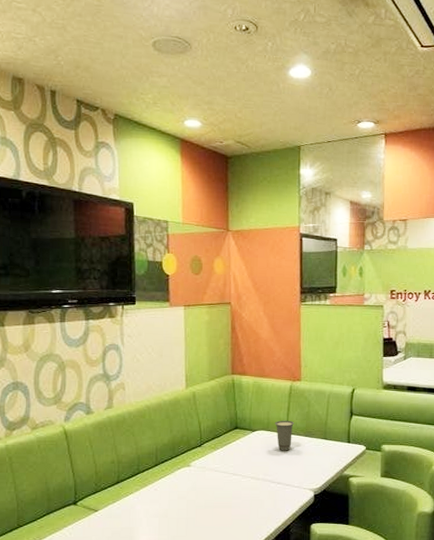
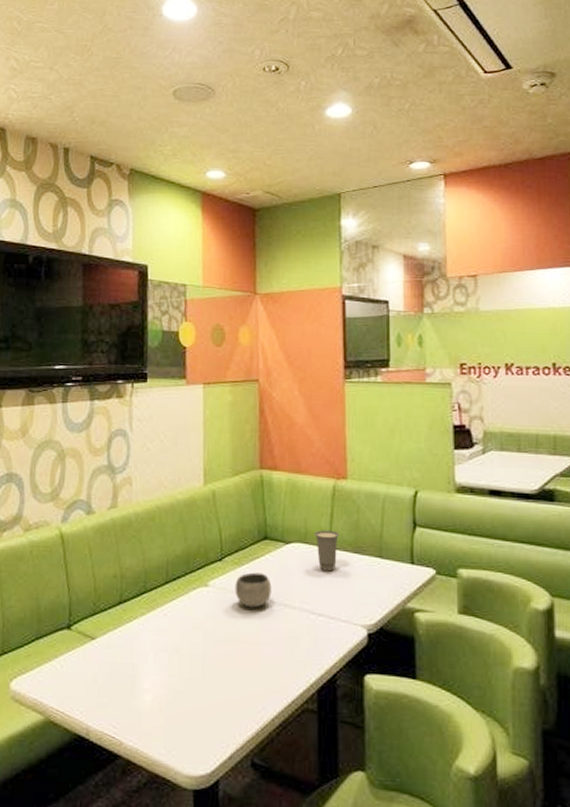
bowl: none [212,454,241,481] -> present [234,572,272,608]

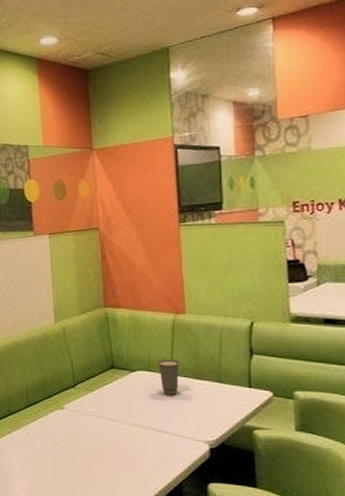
bowl: present [234,572,272,608] -> none [87,397,120,427]

